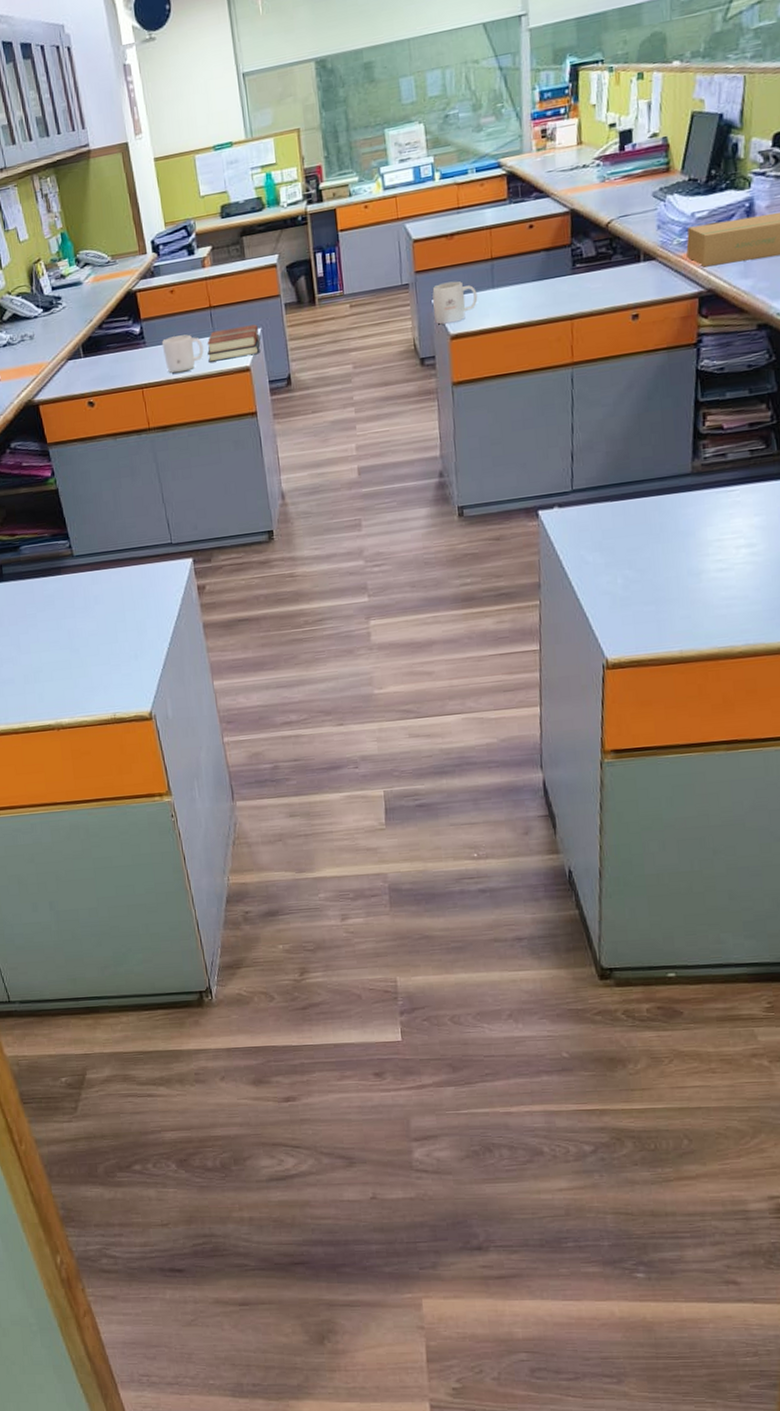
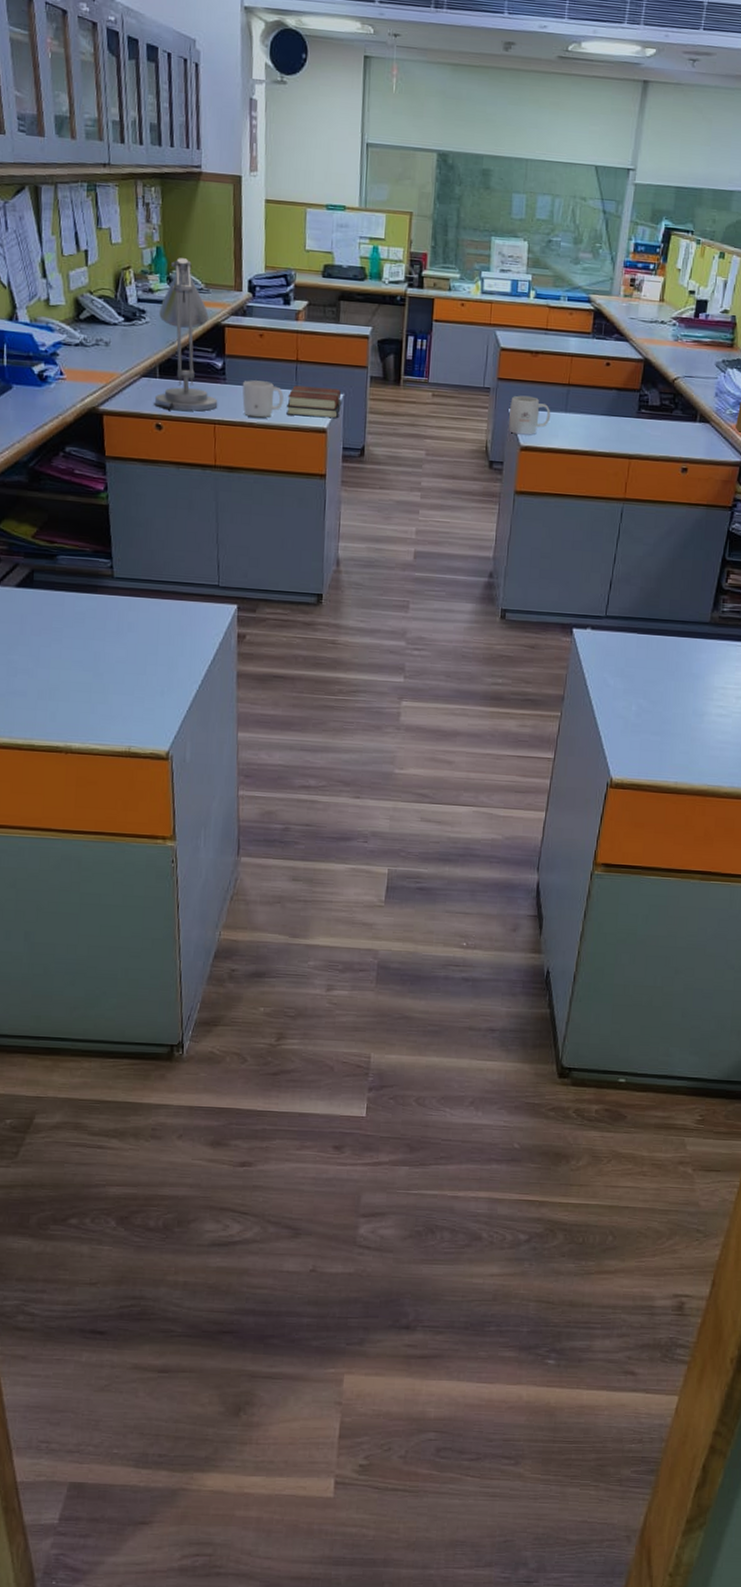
desk lamp: none [73,236,142,386] -> present [154,258,218,411]

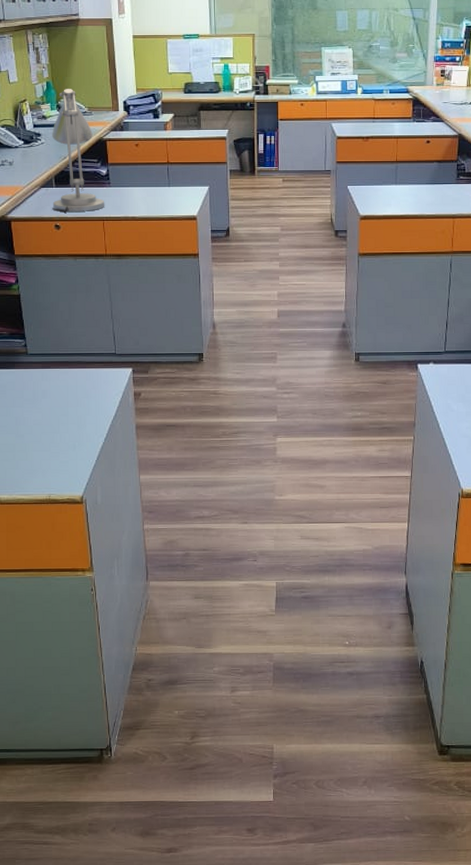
mug: present [242,380,284,418] -> none [124,182,159,212]
books: present [286,385,341,419] -> none [162,183,207,208]
mug: present [508,395,551,436] -> none [348,174,384,206]

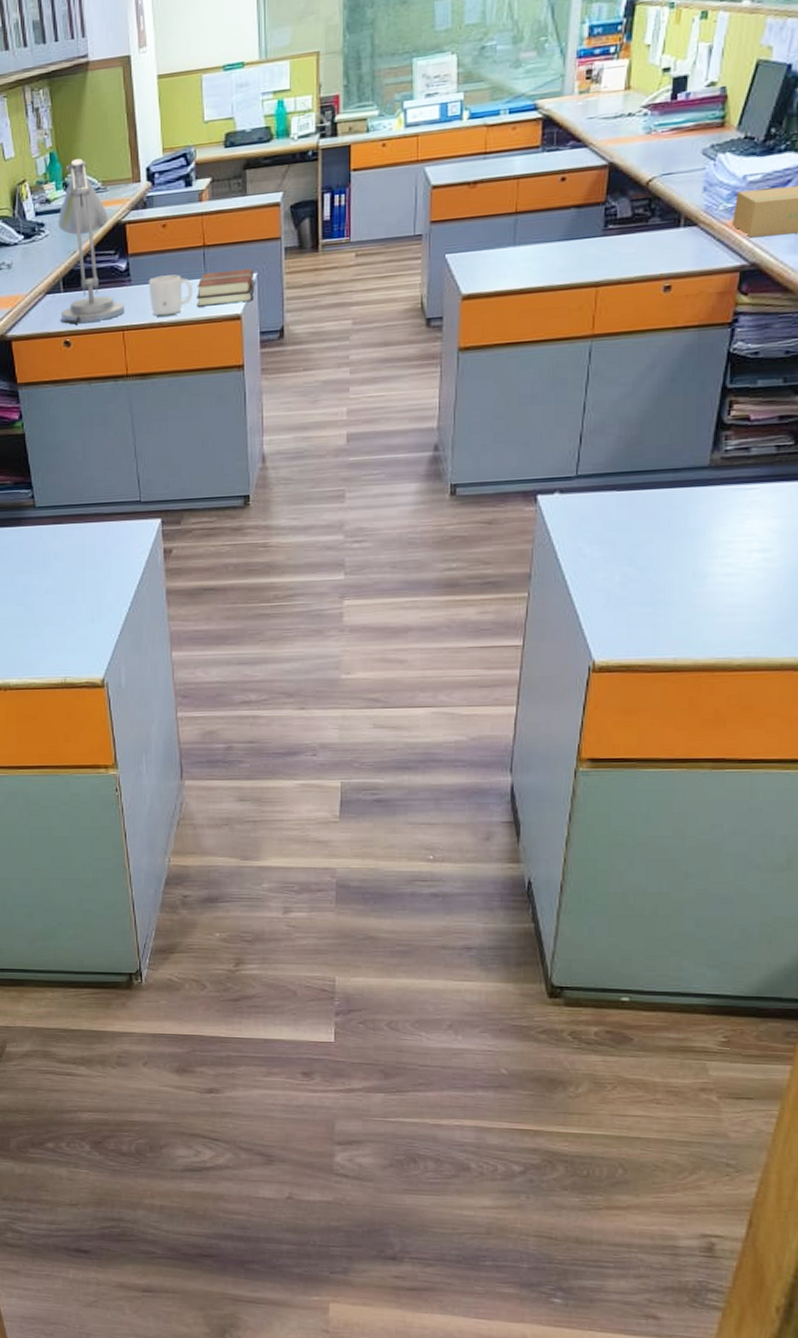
mug: none [124,182,159,212] -> present [148,274,193,317]
books: none [162,183,207,208] -> present [197,268,255,307]

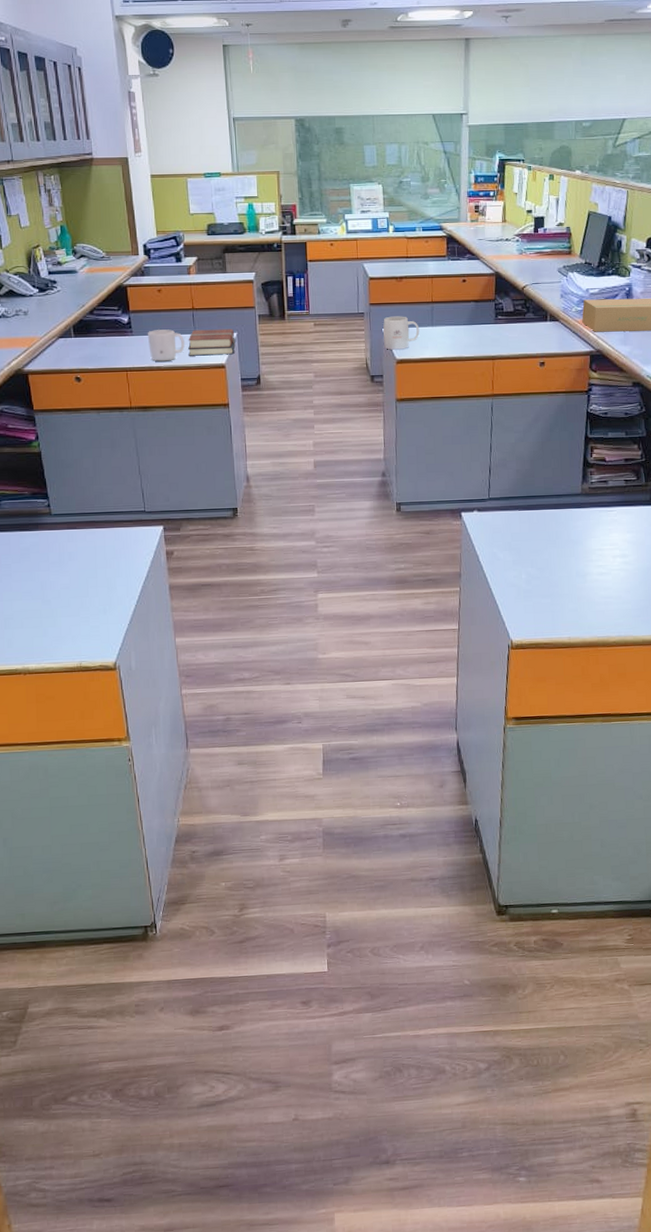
desk lamp: present [58,158,125,325] -> none [68,233,128,364]
mug: none [445,235,496,283] -> present [382,316,420,350]

